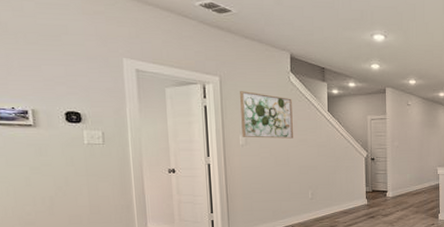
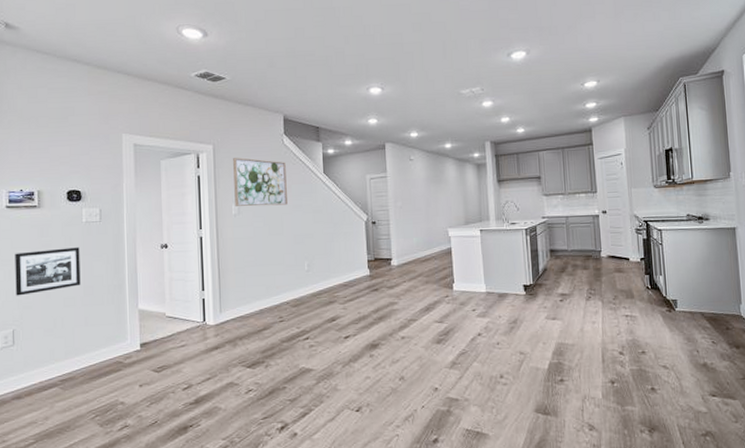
picture frame: none [11,168,86,212] -> present [15,247,81,296]

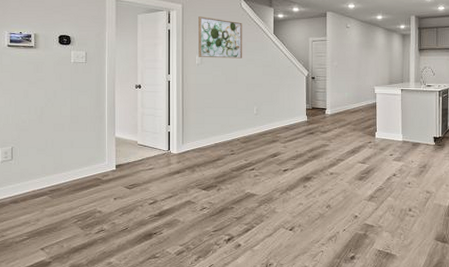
picture frame: present [15,247,81,296] -> none [14,83,68,120]

